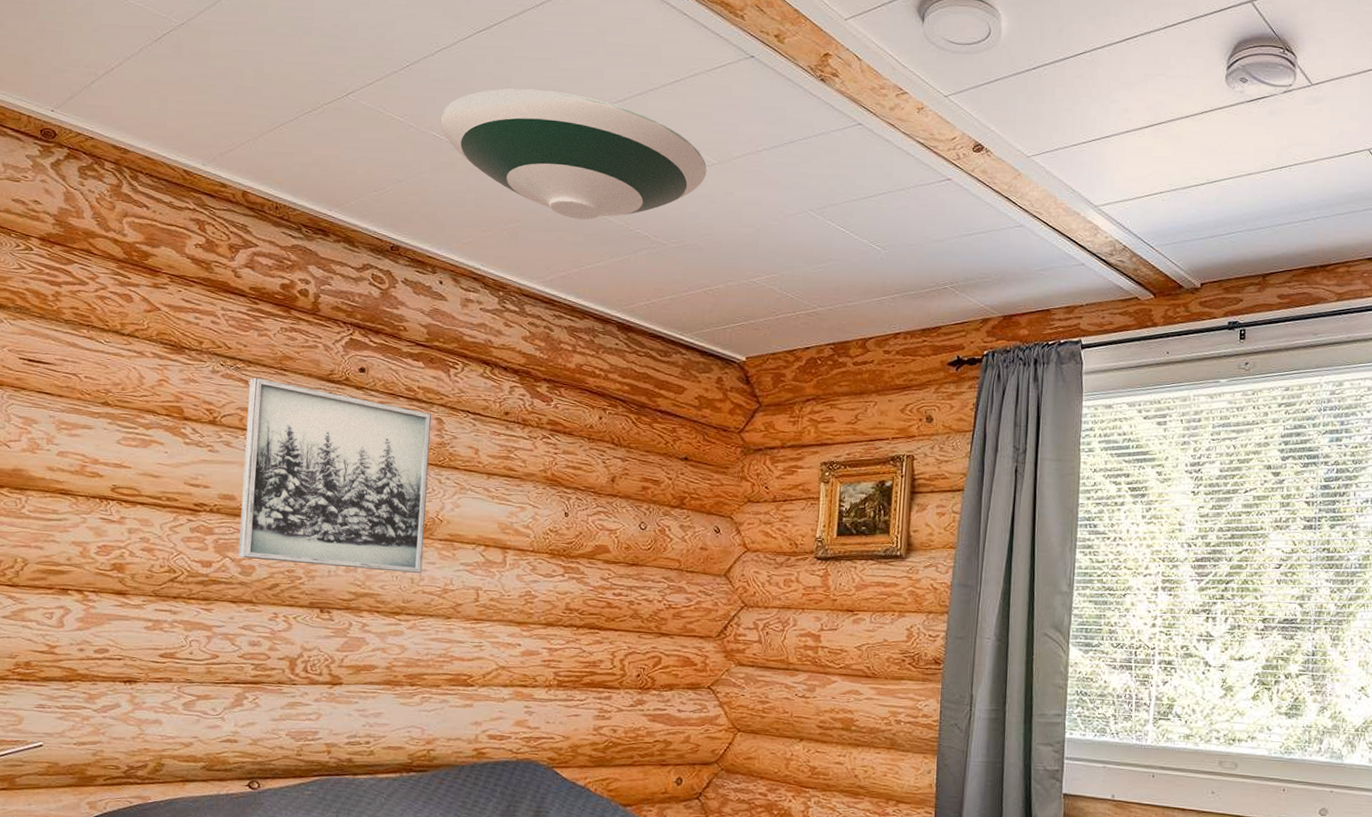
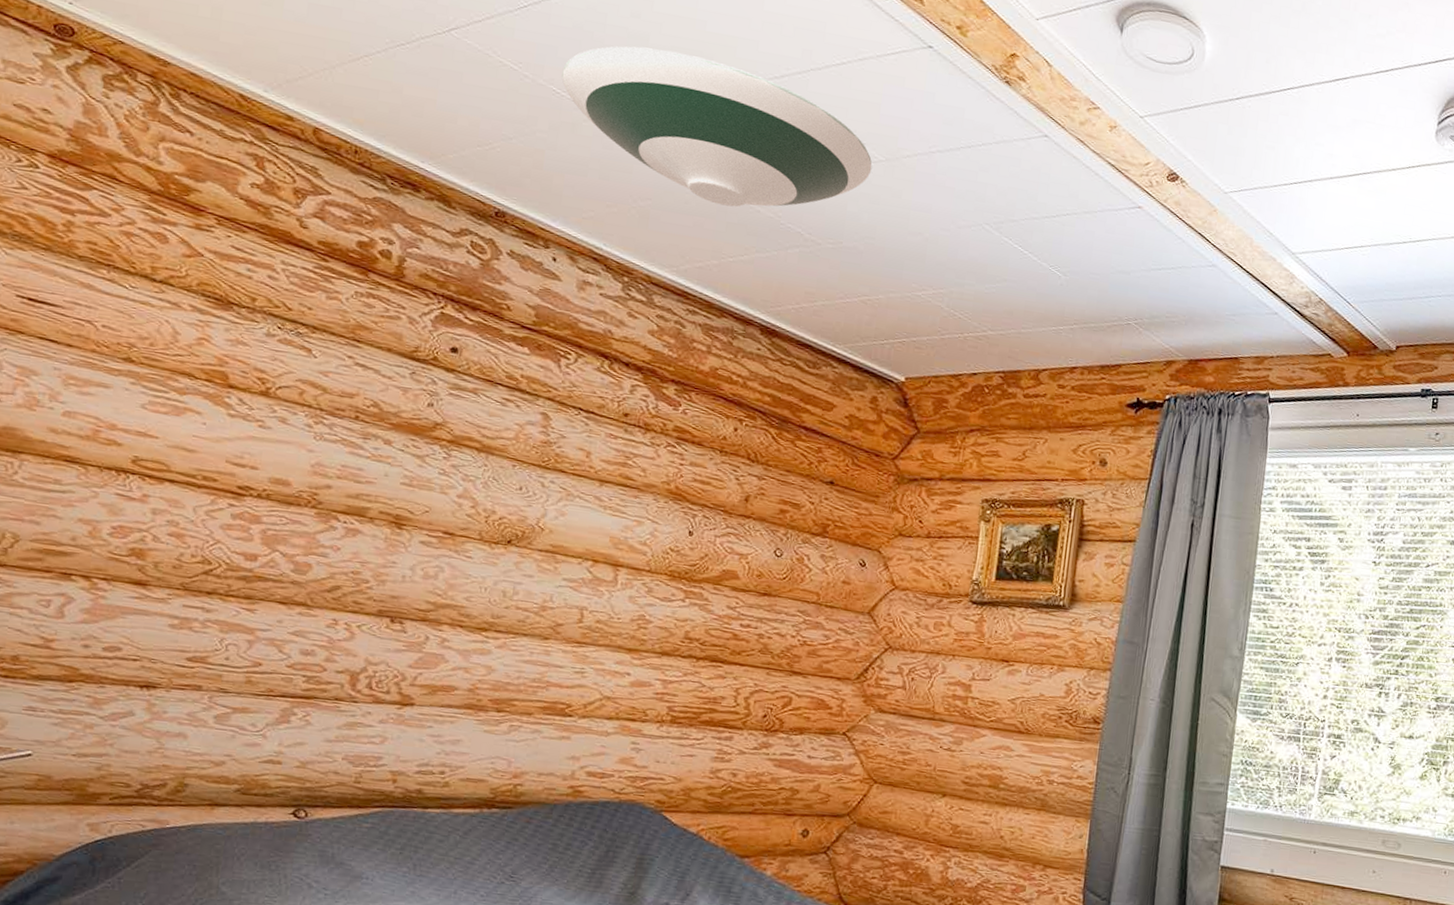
wall art: present [238,378,432,573] -> none [291,346,536,586]

